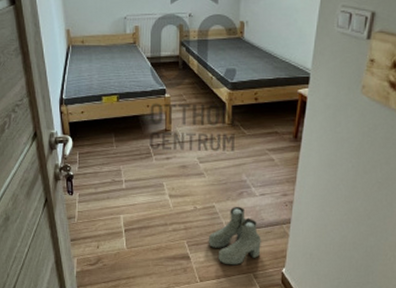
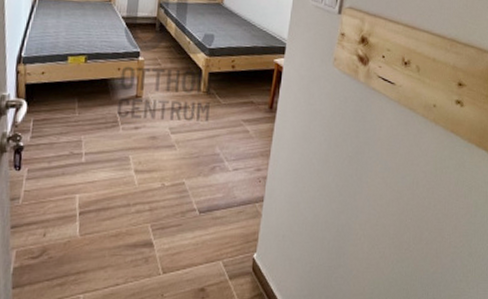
boots: present [208,206,261,266] -> none [174,182,233,252]

